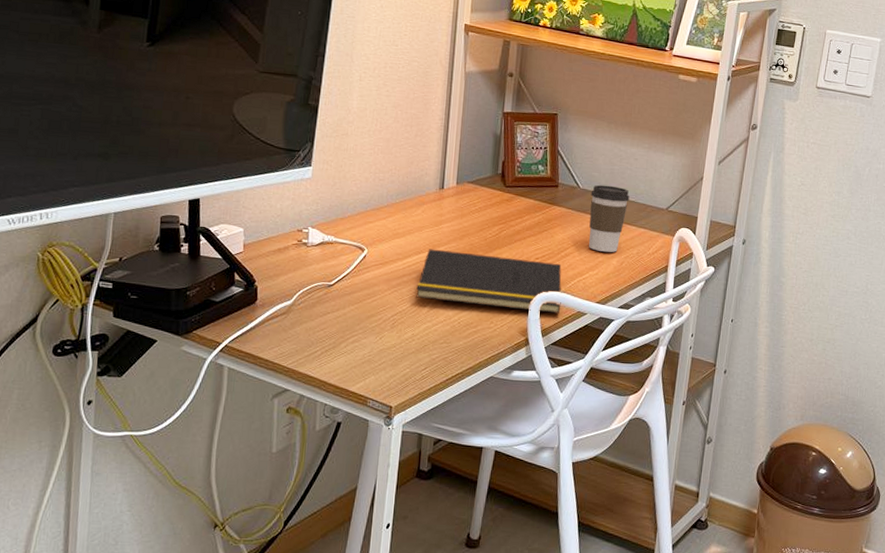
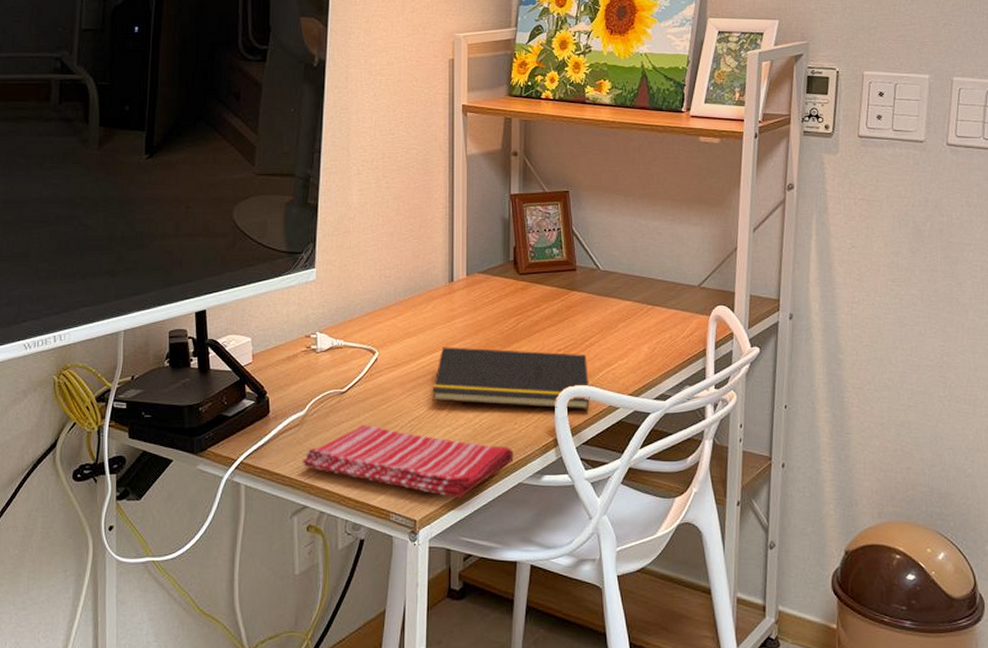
dish towel: none [285,316,488,389] -> present [302,424,514,499]
coffee cup: present [589,184,630,252] -> none [612,264,656,338]

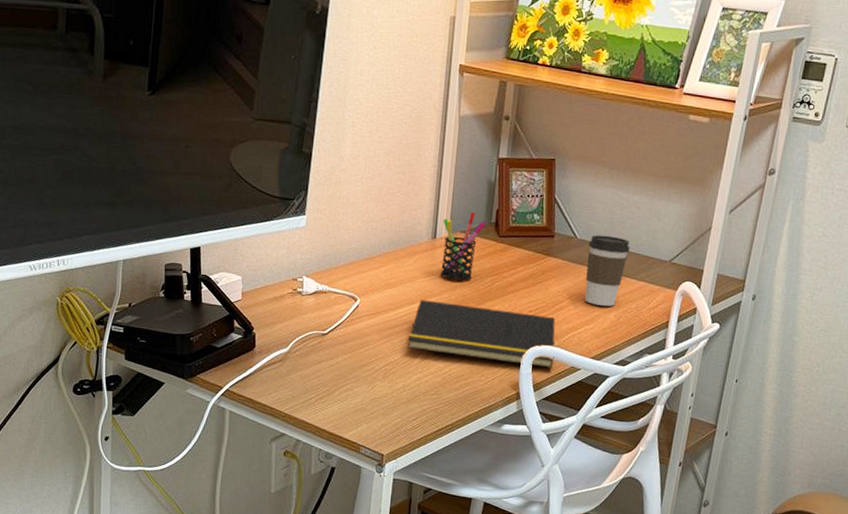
dish towel: present [302,424,514,499] -> none [282,364,478,439]
pen holder: none [459,252,505,323] -> present [441,212,487,281]
coffee cup: none [612,264,656,338] -> present [585,235,630,306]

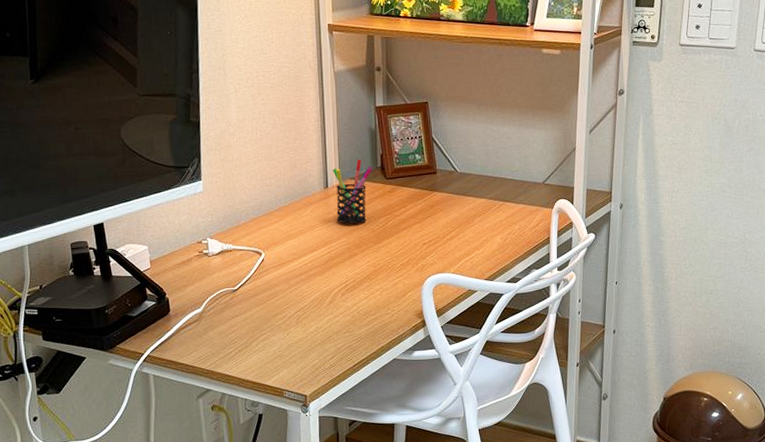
notepad: present [407,299,556,368] -> none [315,245,452,294]
coffee cup: present [585,235,630,306] -> none [468,166,506,231]

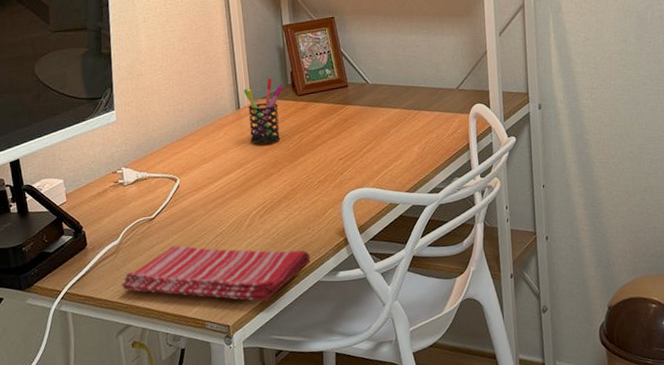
dish towel: none [202,316,388,375] -> present [121,245,310,302]

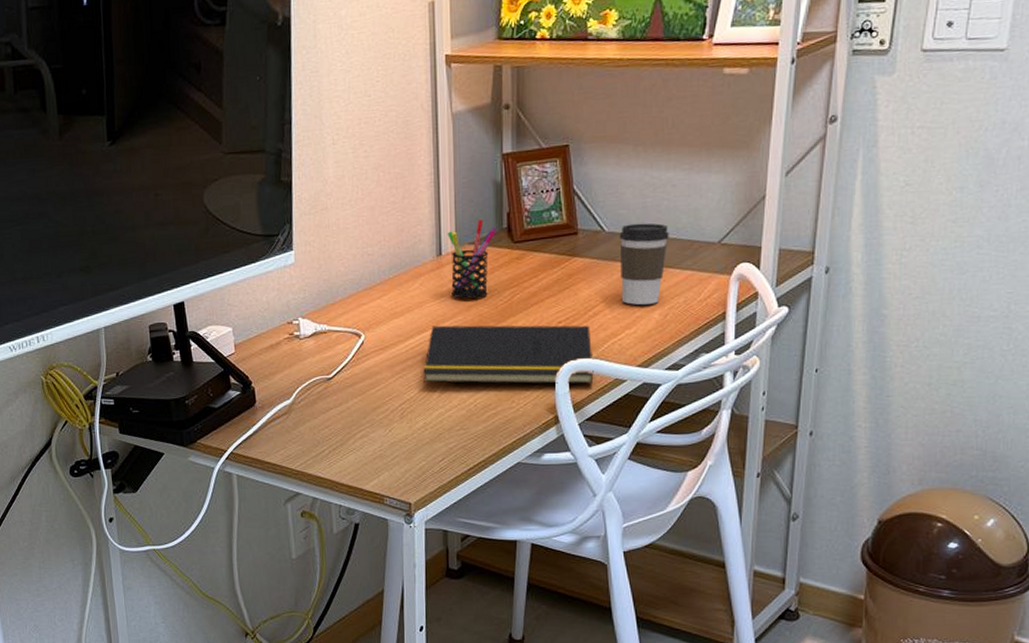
dish towel: present [121,245,310,302] -> none [291,409,511,481]
notepad: none [232,160,373,217] -> present [423,325,594,384]
coffee cup: none [380,75,419,142] -> present [619,223,669,305]

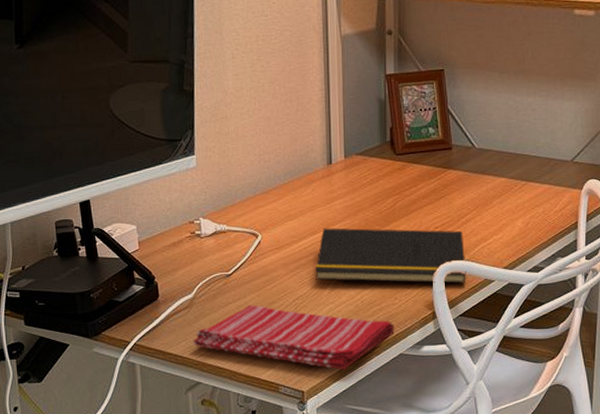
dish towel: none [291,409,511,481] -> present [193,304,394,371]
pen holder: present [447,220,497,299] -> none [337,133,382,204]
coffee cup: present [619,223,669,305] -> none [487,141,530,214]

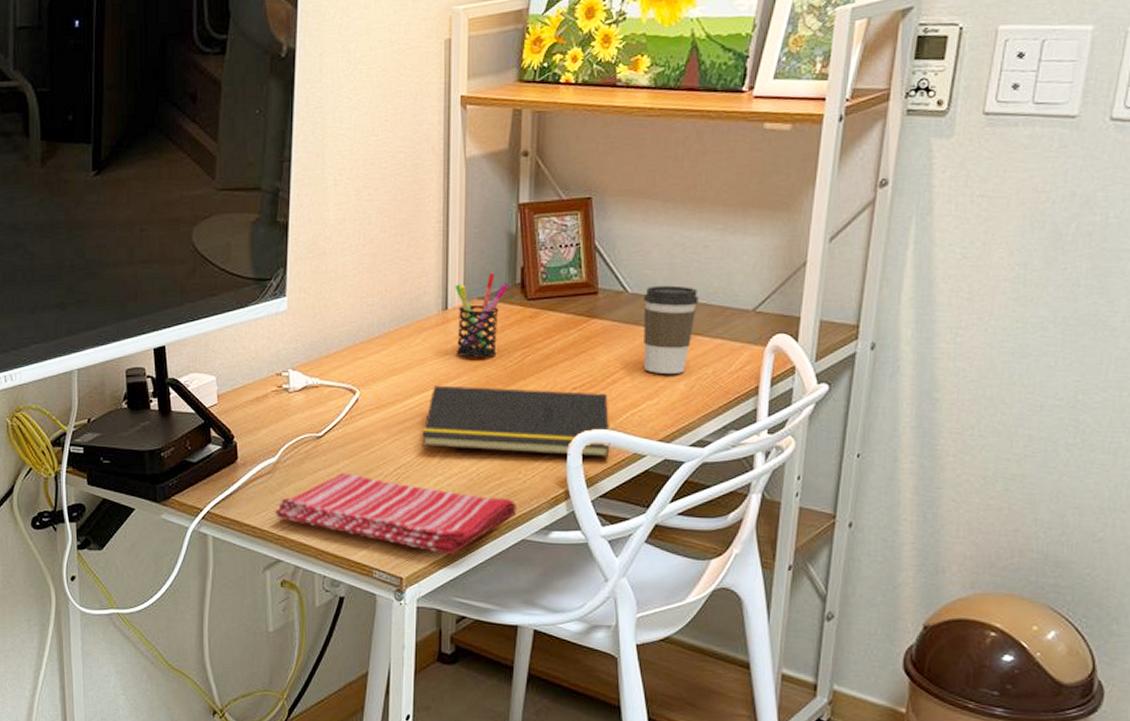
pen holder: none [337,133,382,204] -> present [455,273,510,358]
coffee cup: none [487,141,530,214] -> present [643,285,699,374]

